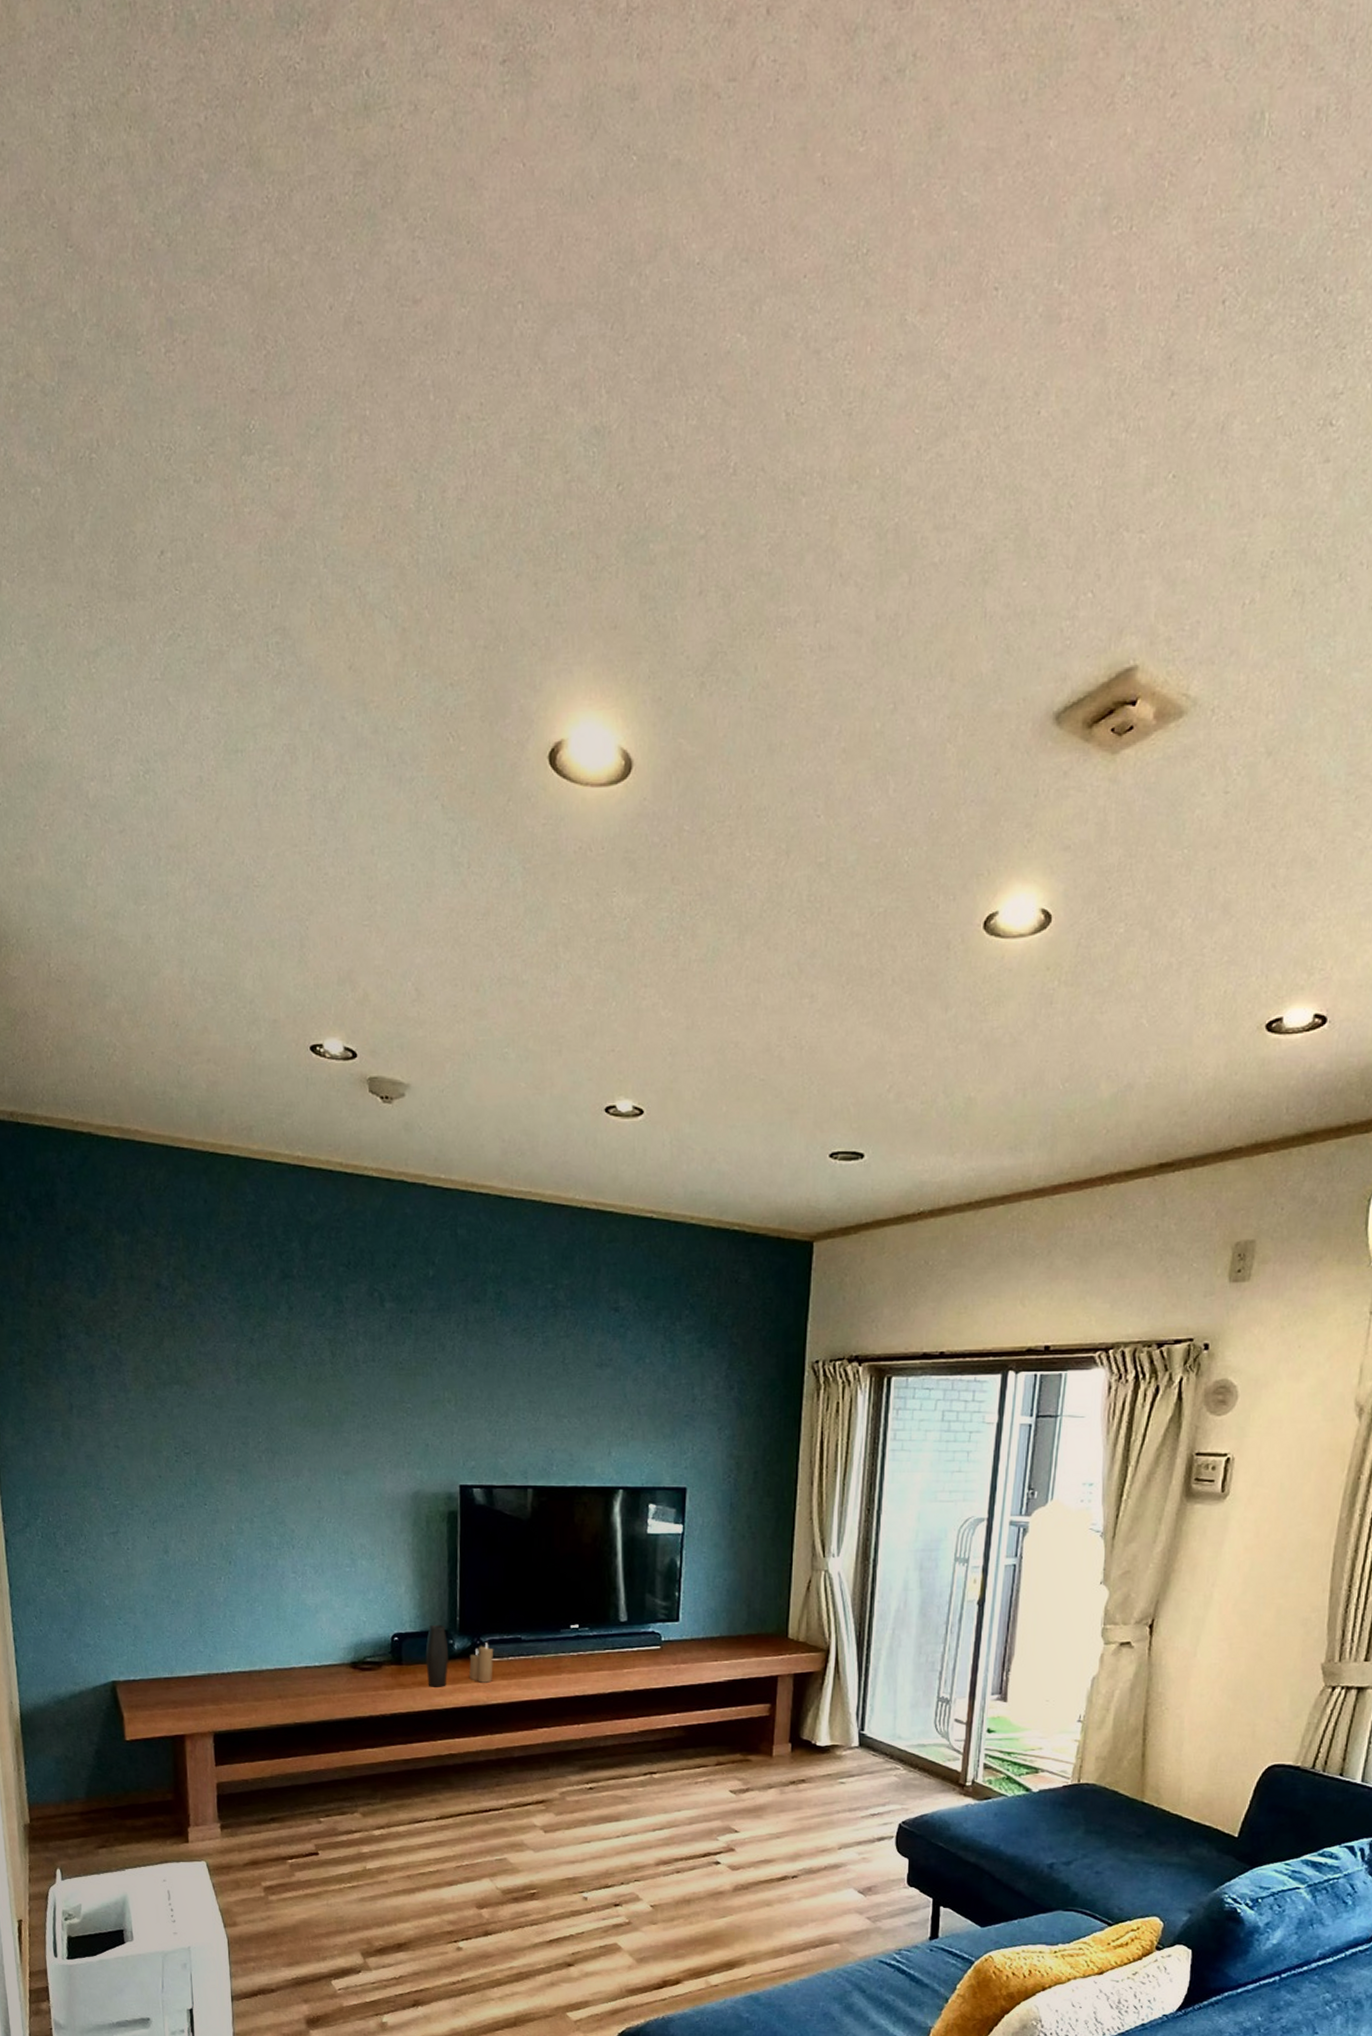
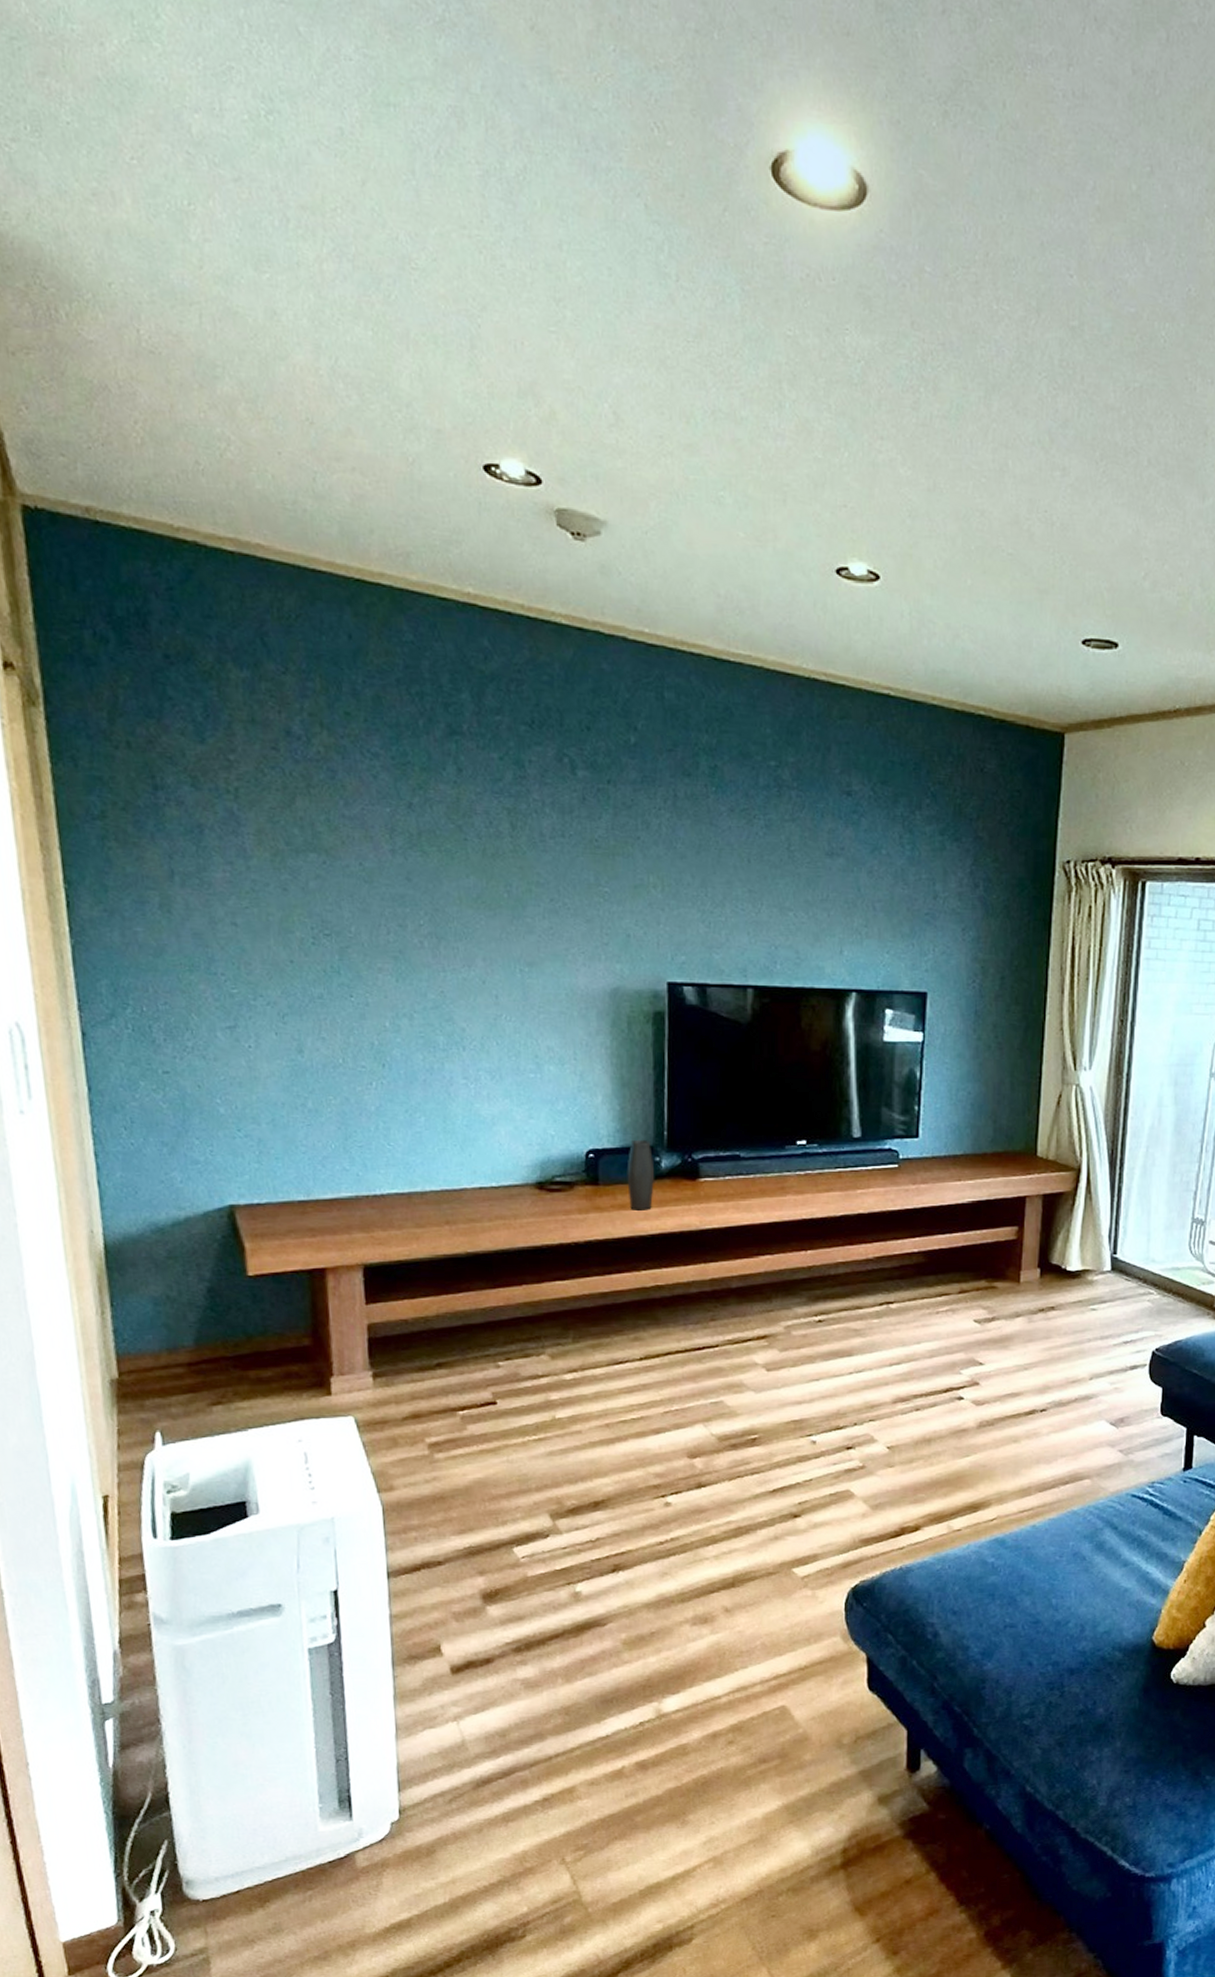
candle: present [469,1642,494,1683] -> none [679,1160,708,1205]

